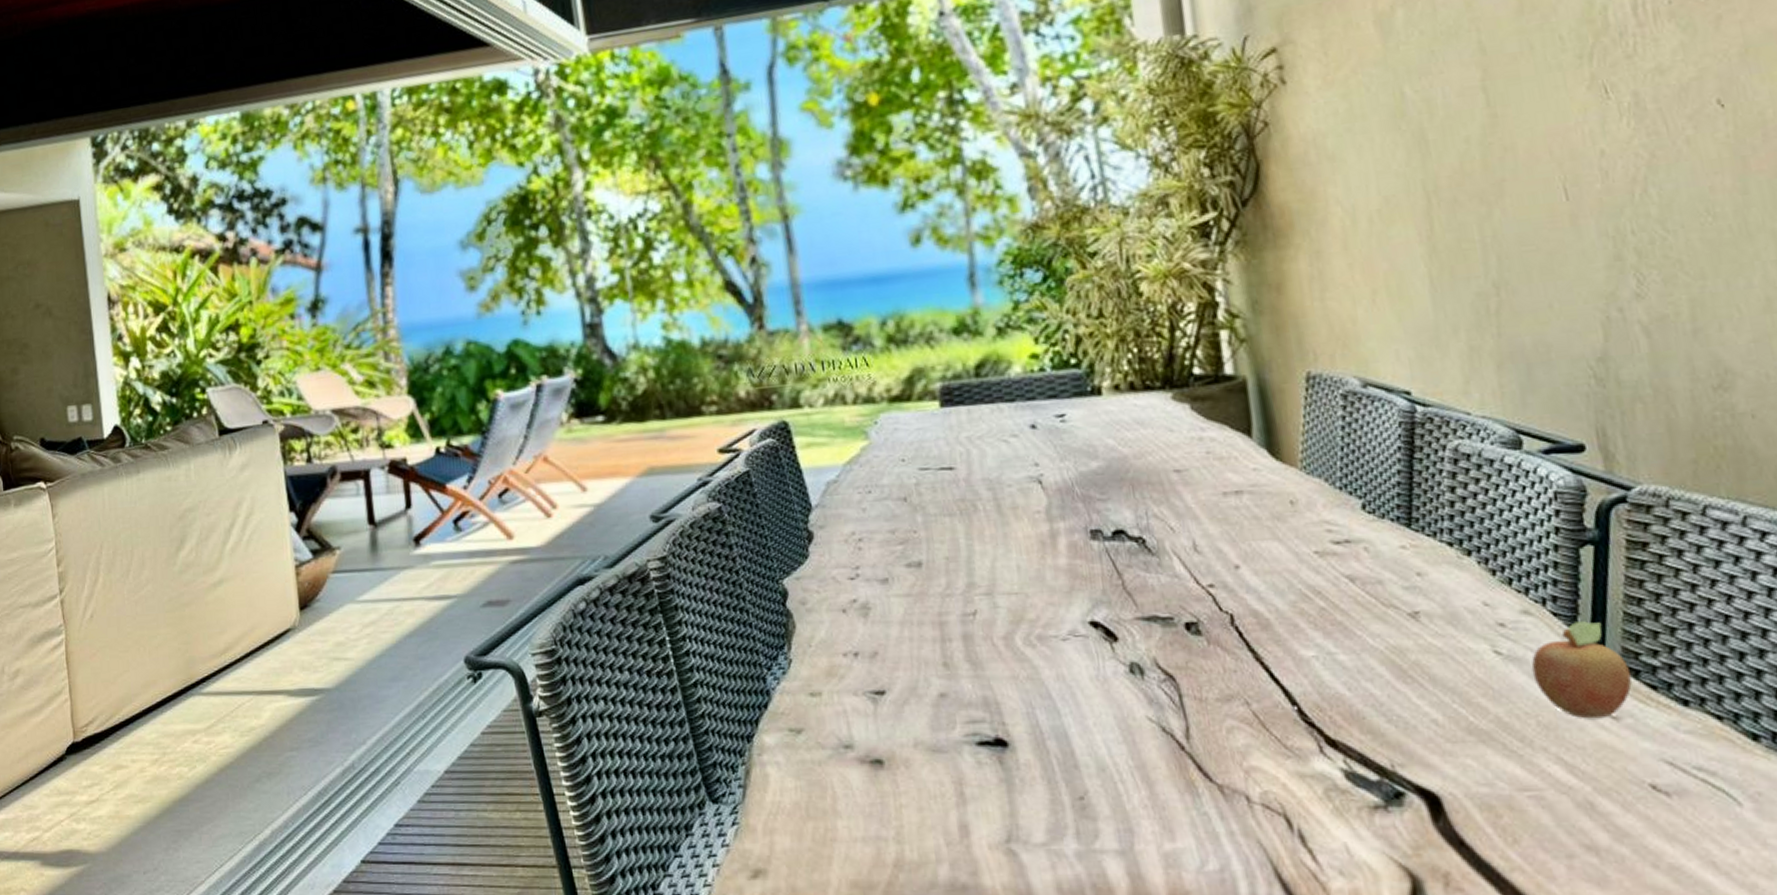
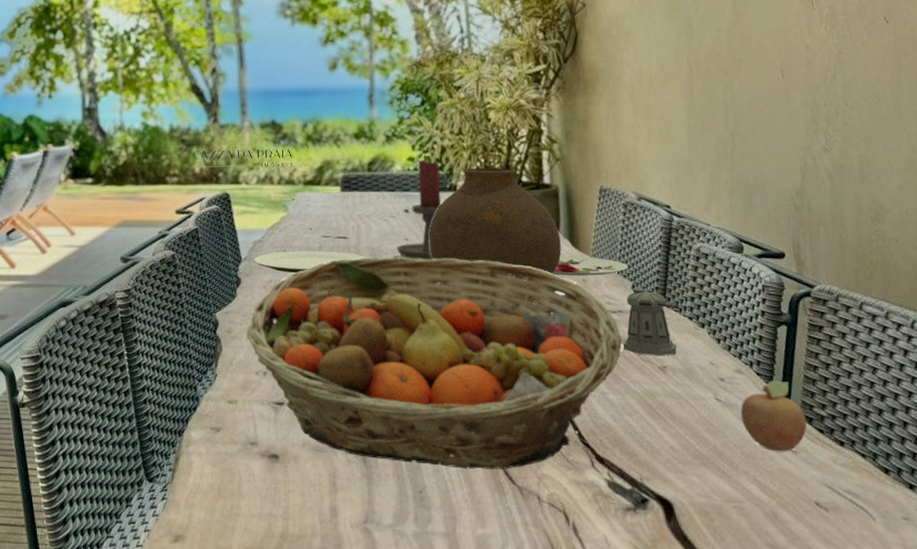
fruit basket: none [826,484,1353,765] -> present [246,257,622,469]
plate: none [828,488,983,521] -> present [254,250,367,274]
candle holder: none [1023,355,1082,491] -> present [397,159,442,260]
vase: none [1066,357,1257,538] -> present [428,167,562,303]
plate: none [1245,469,1354,499] -> present [552,256,628,276]
pepper shaker: none [1354,507,1434,598] -> present [623,288,680,355]

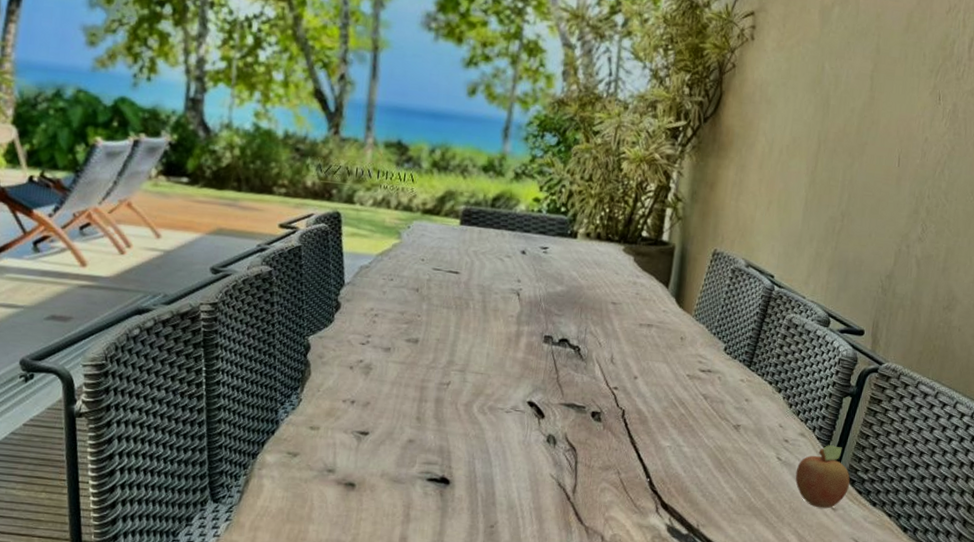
fruit basket: present [246,257,622,469] -> none [338,294,706,510]
plate: present [254,250,367,274] -> none [357,280,476,304]
candle holder: present [397,159,442,260] -> none [507,202,564,304]
vase: present [428,167,562,303] -> none [540,217,668,356]
plate: present [552,256,628,276] -> none [654,313,724,335]
pepper shaker: present [623,288,680,355] -> none [705,350,764,416]

